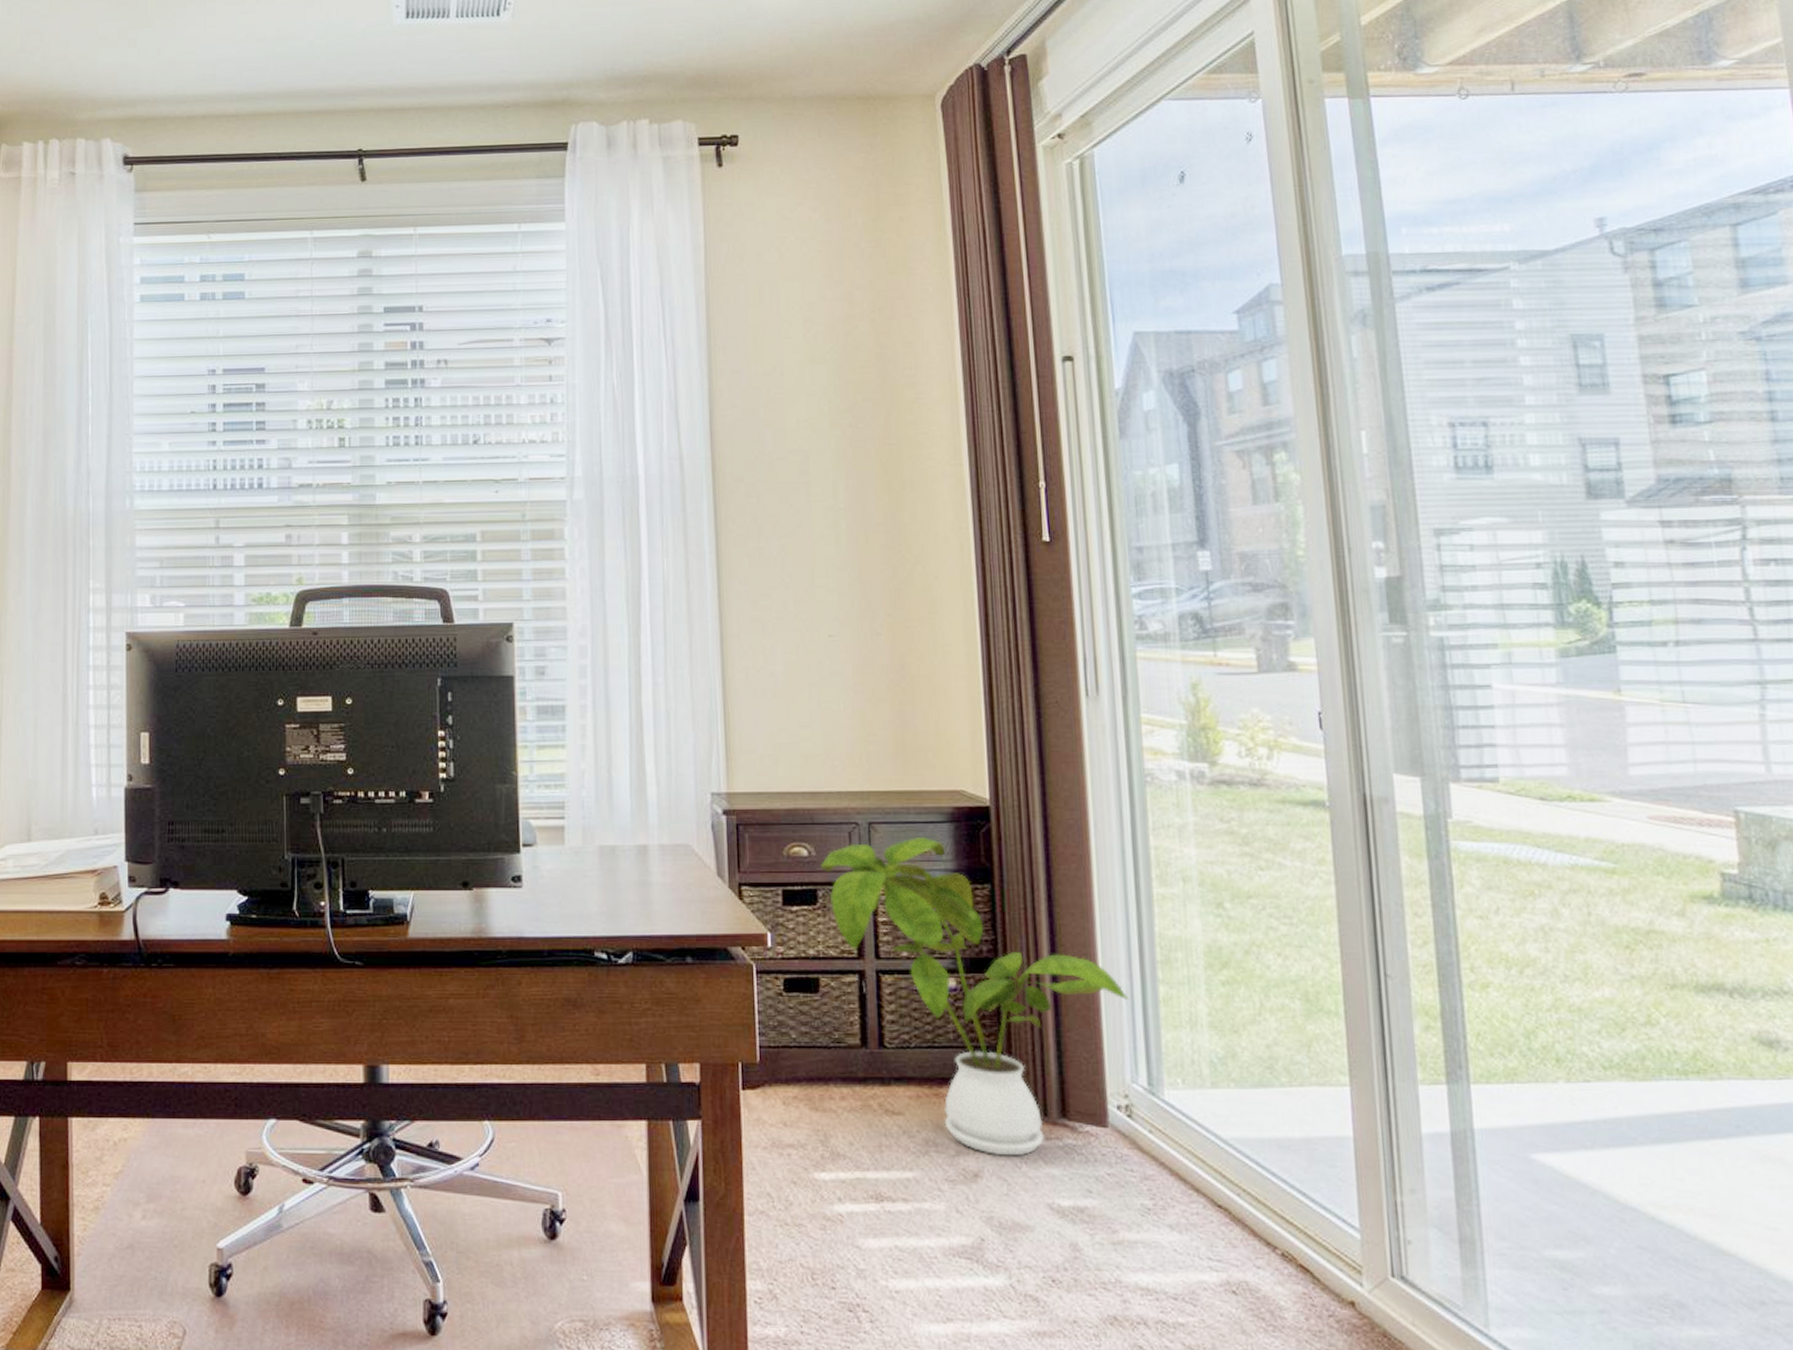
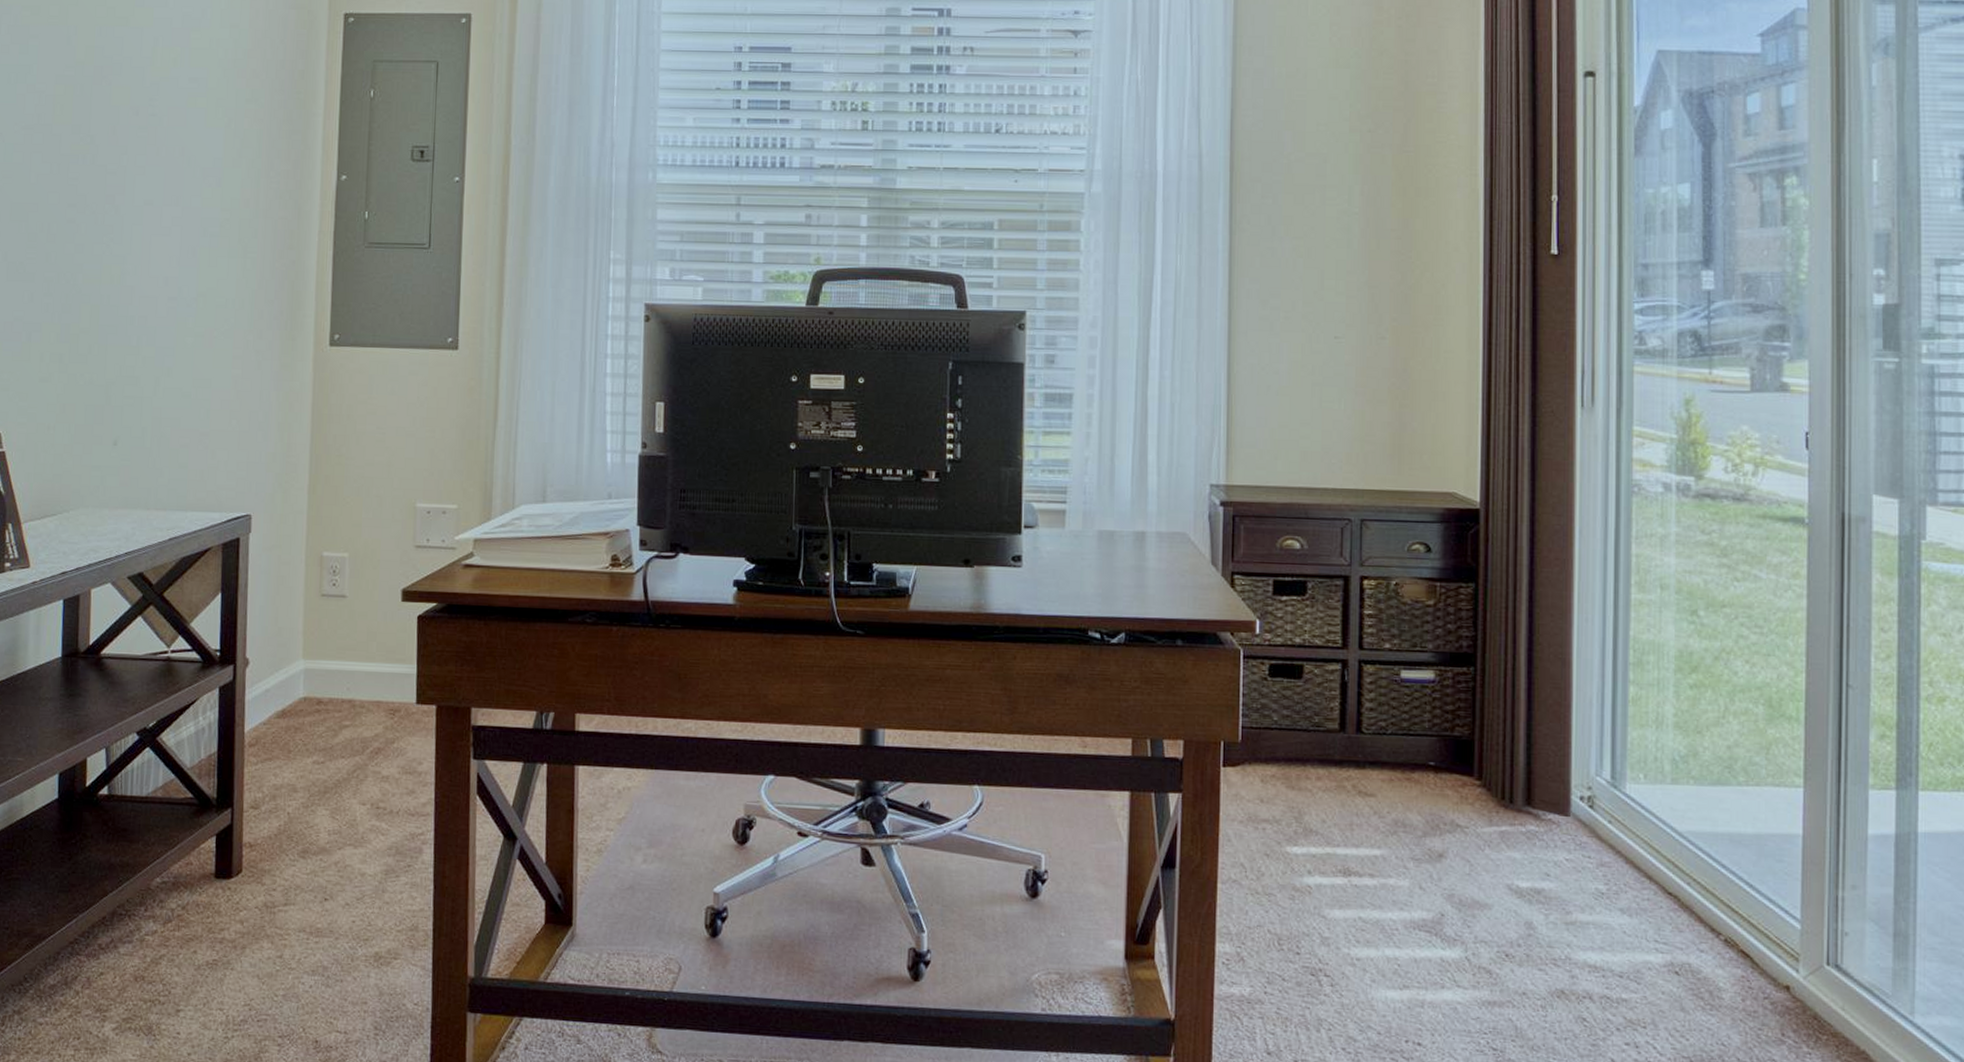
house plant: present [819,836,1130,1156] -> none [1311,535,1600,840]

